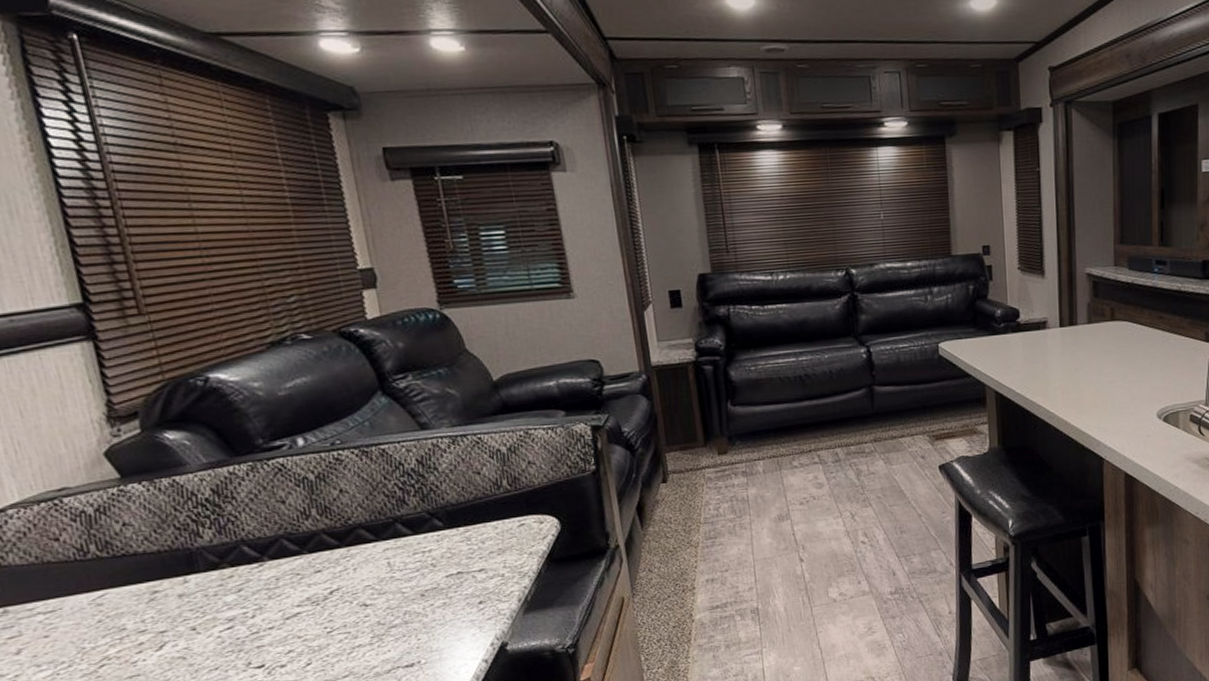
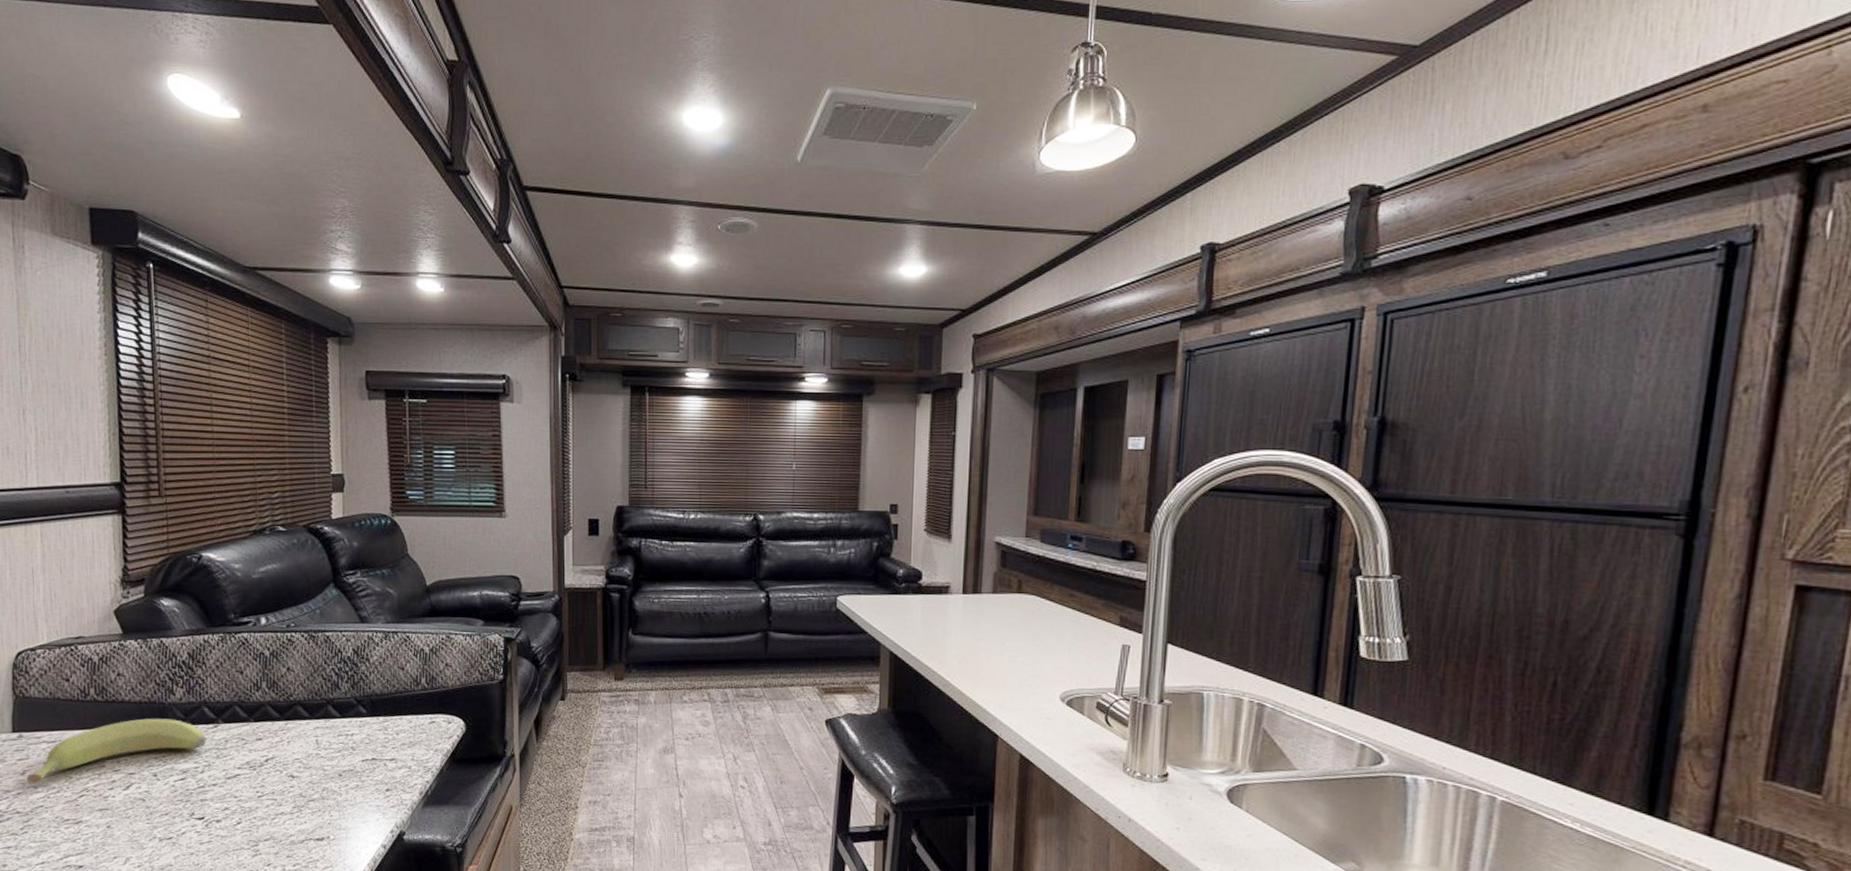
banana: none [23,564,253,663] -> present [26,718,206,784]

